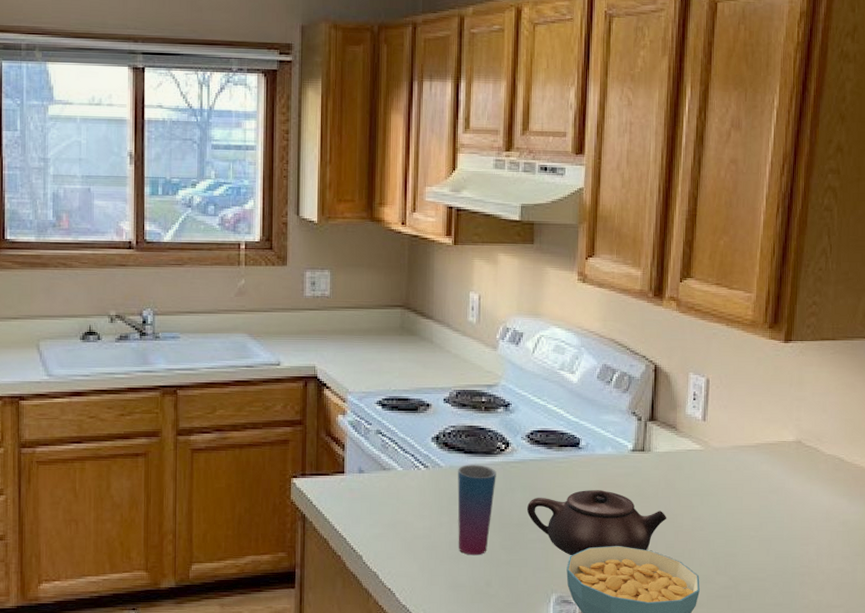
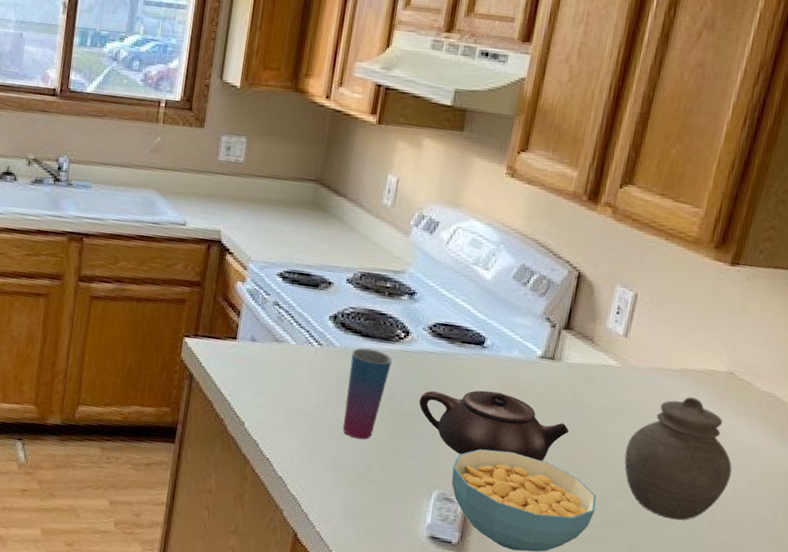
jar: none [719,469,812,587] -> present [624,397,732,521]

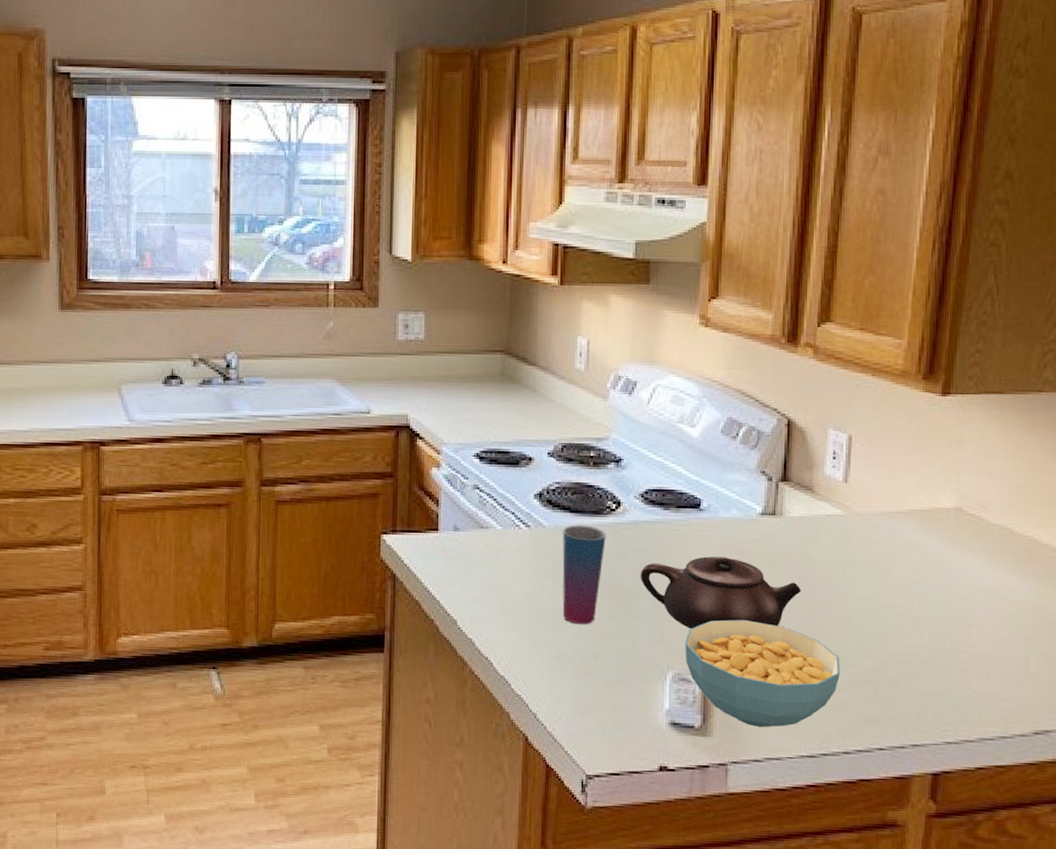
jar: present [624,397,732,521] -> none [863,539,975,674]

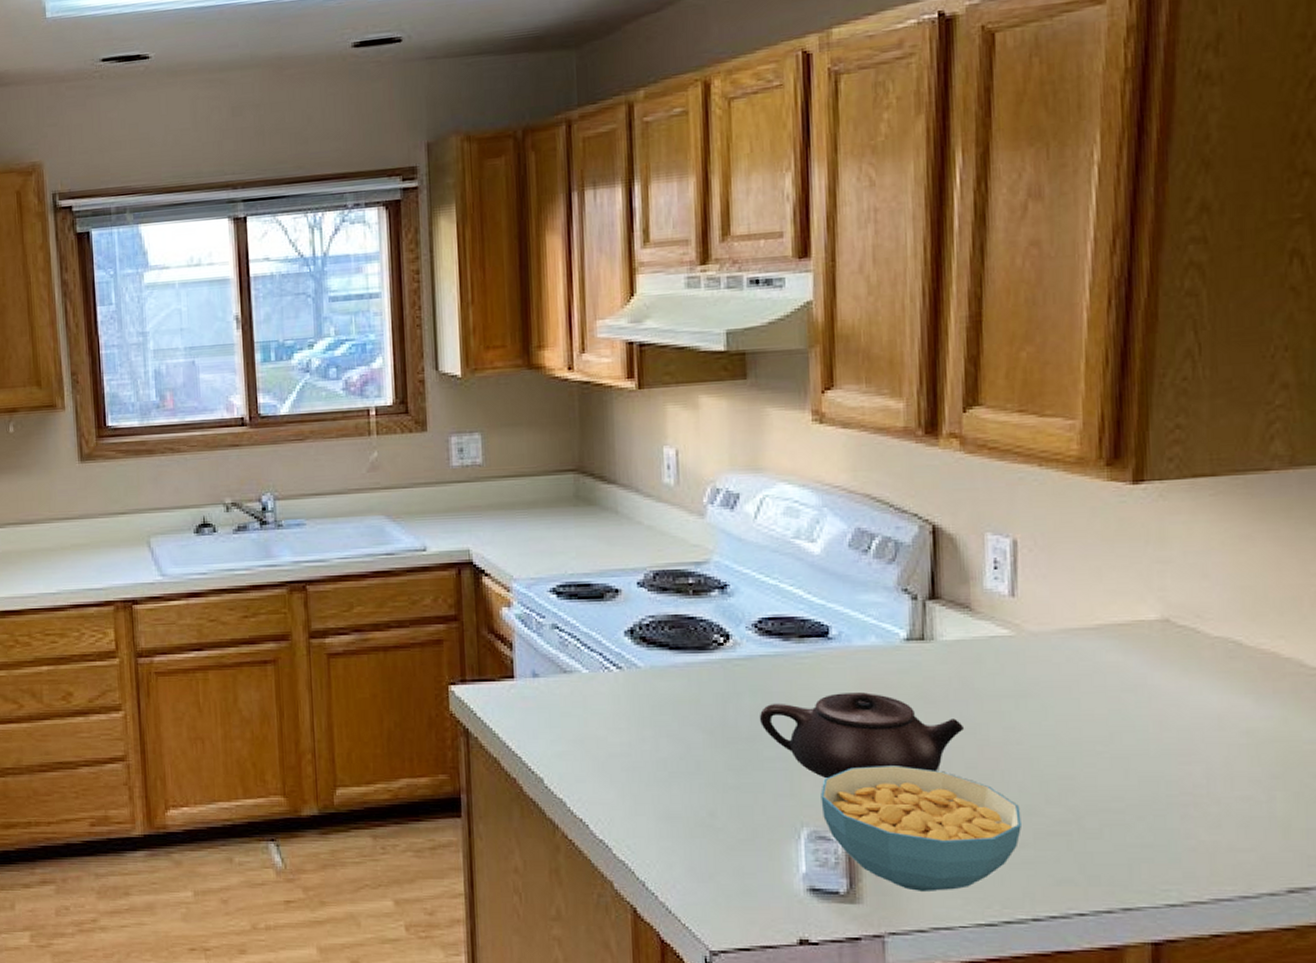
cup: present [562,525,606,625] -> none [662,663,715,778]

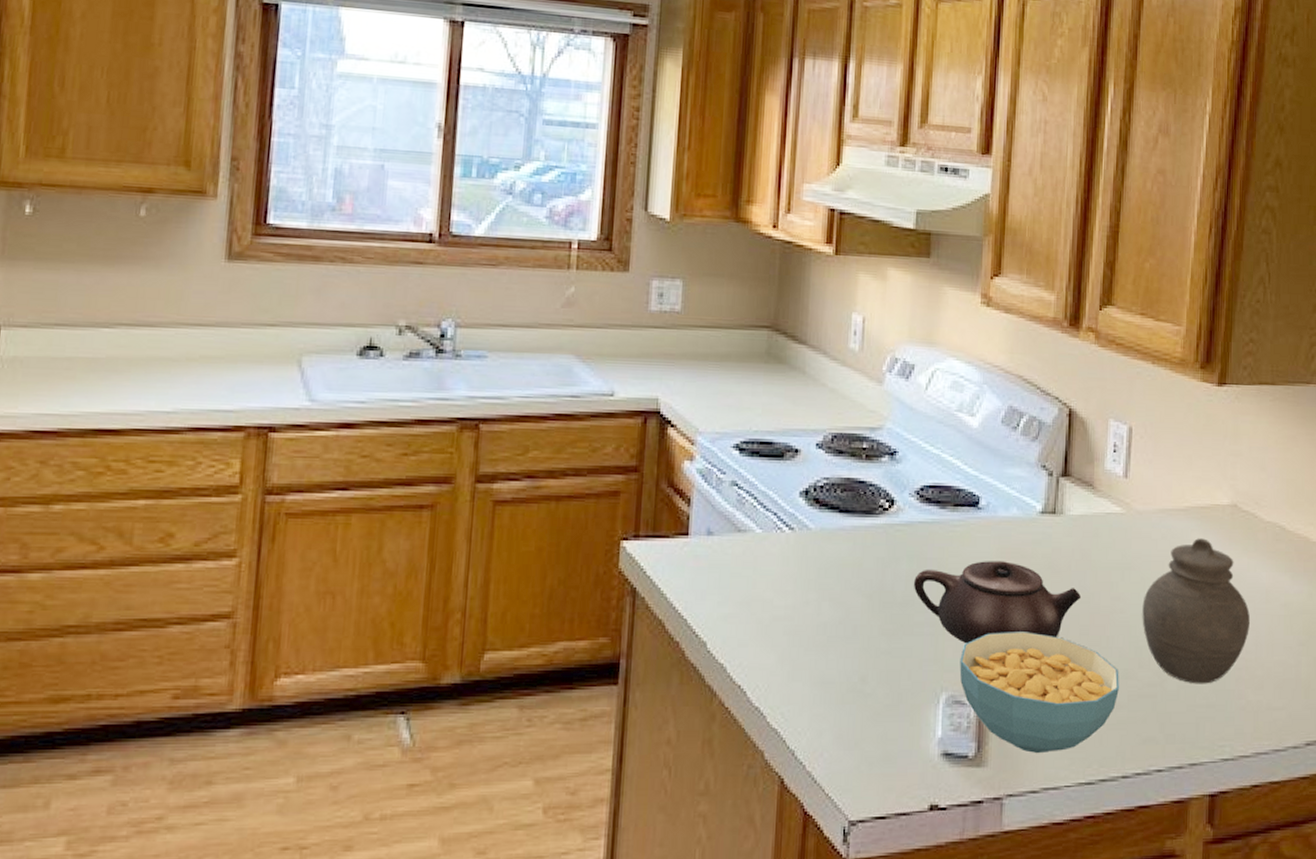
jar: none [1045,659,1197,822] -> present [1142,538,1250,684]

